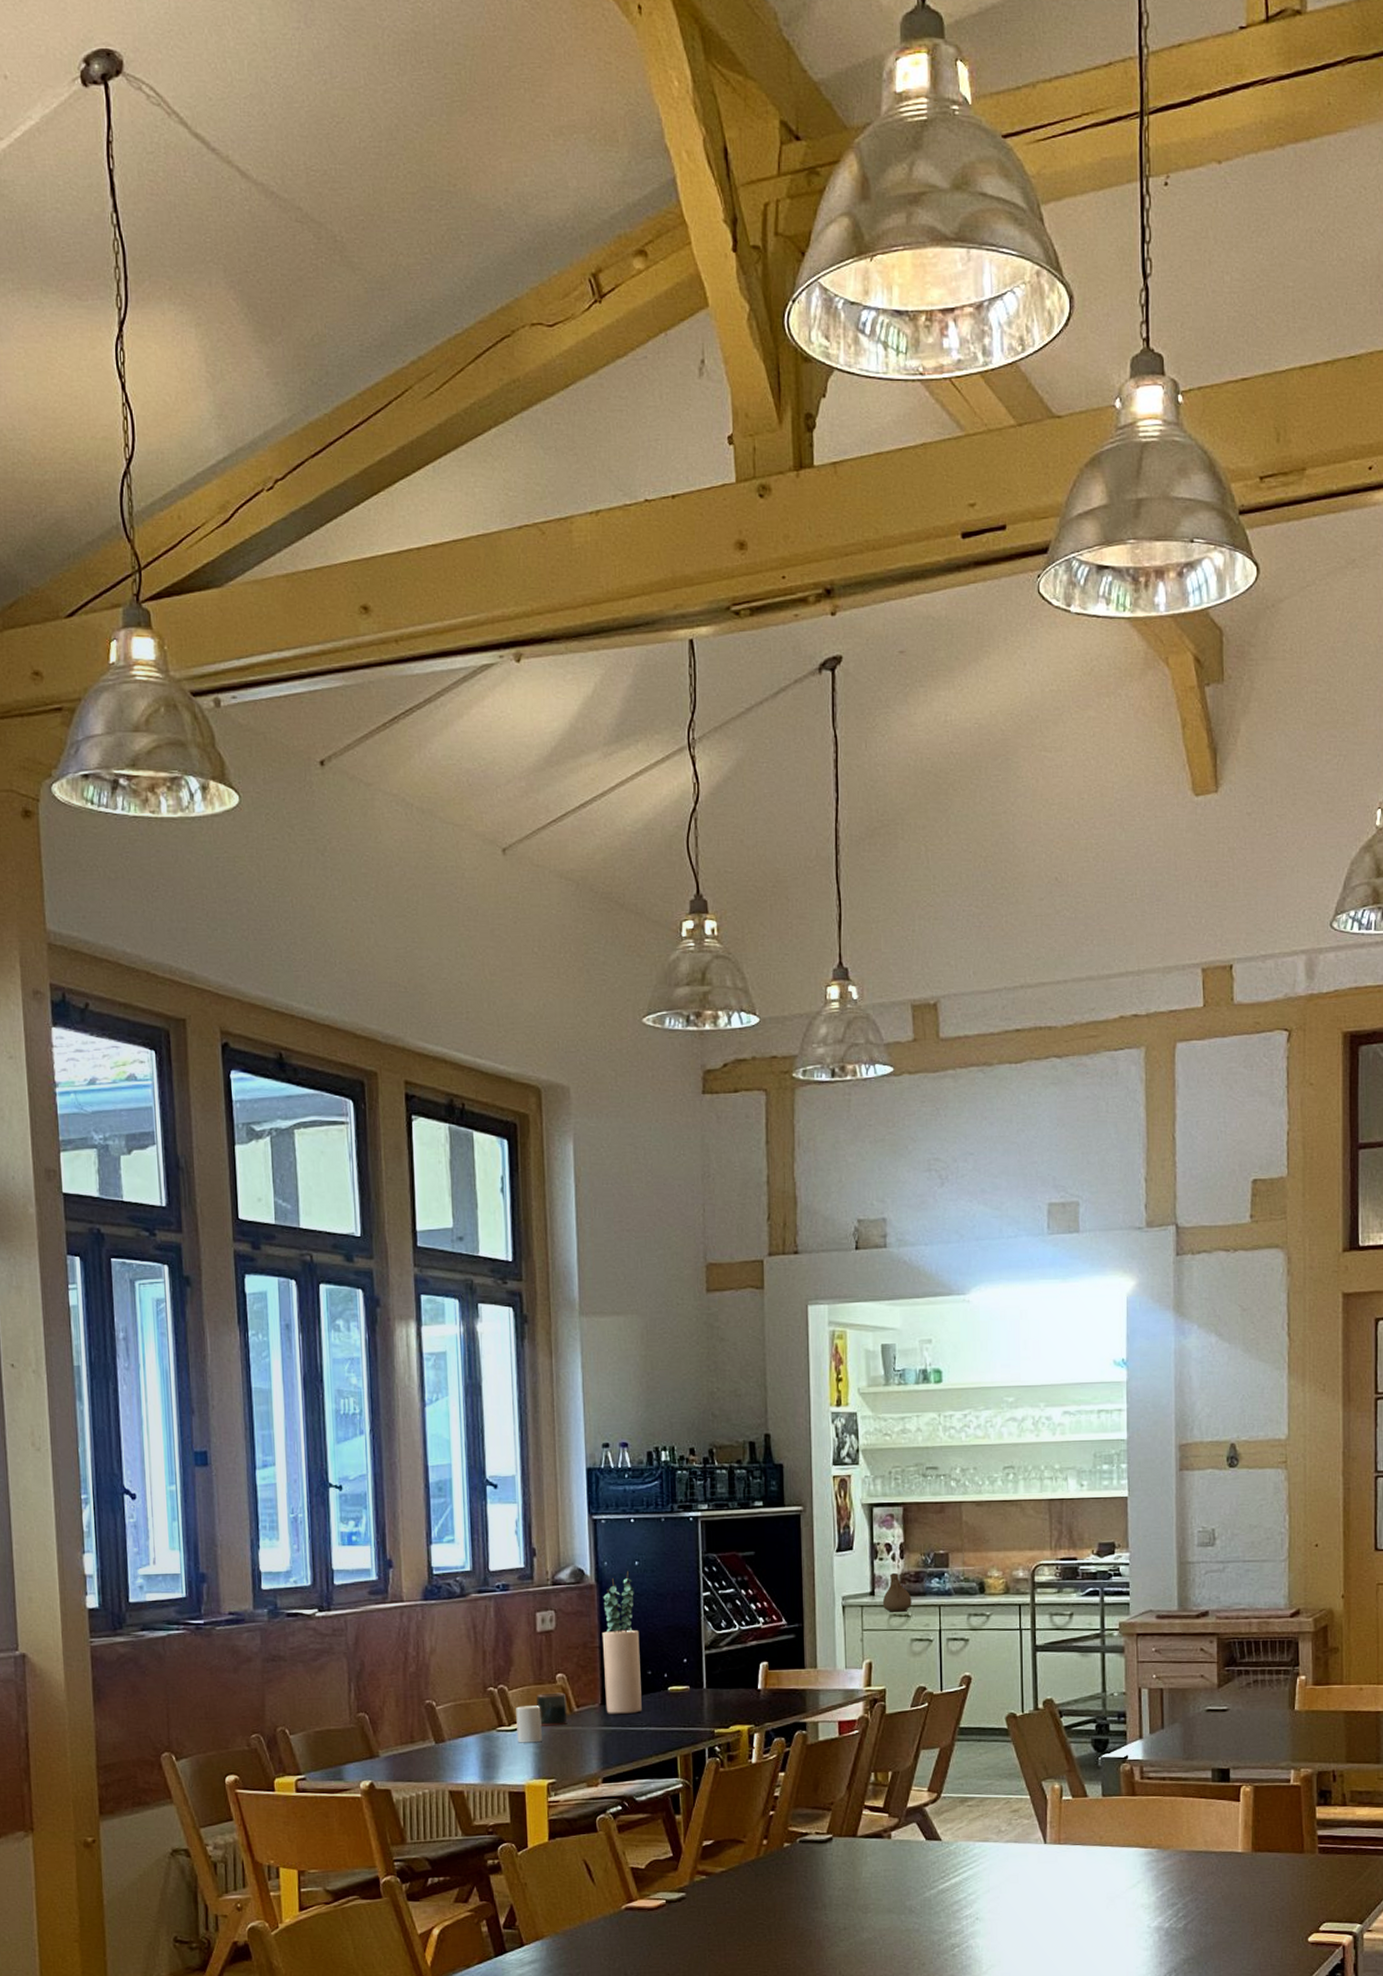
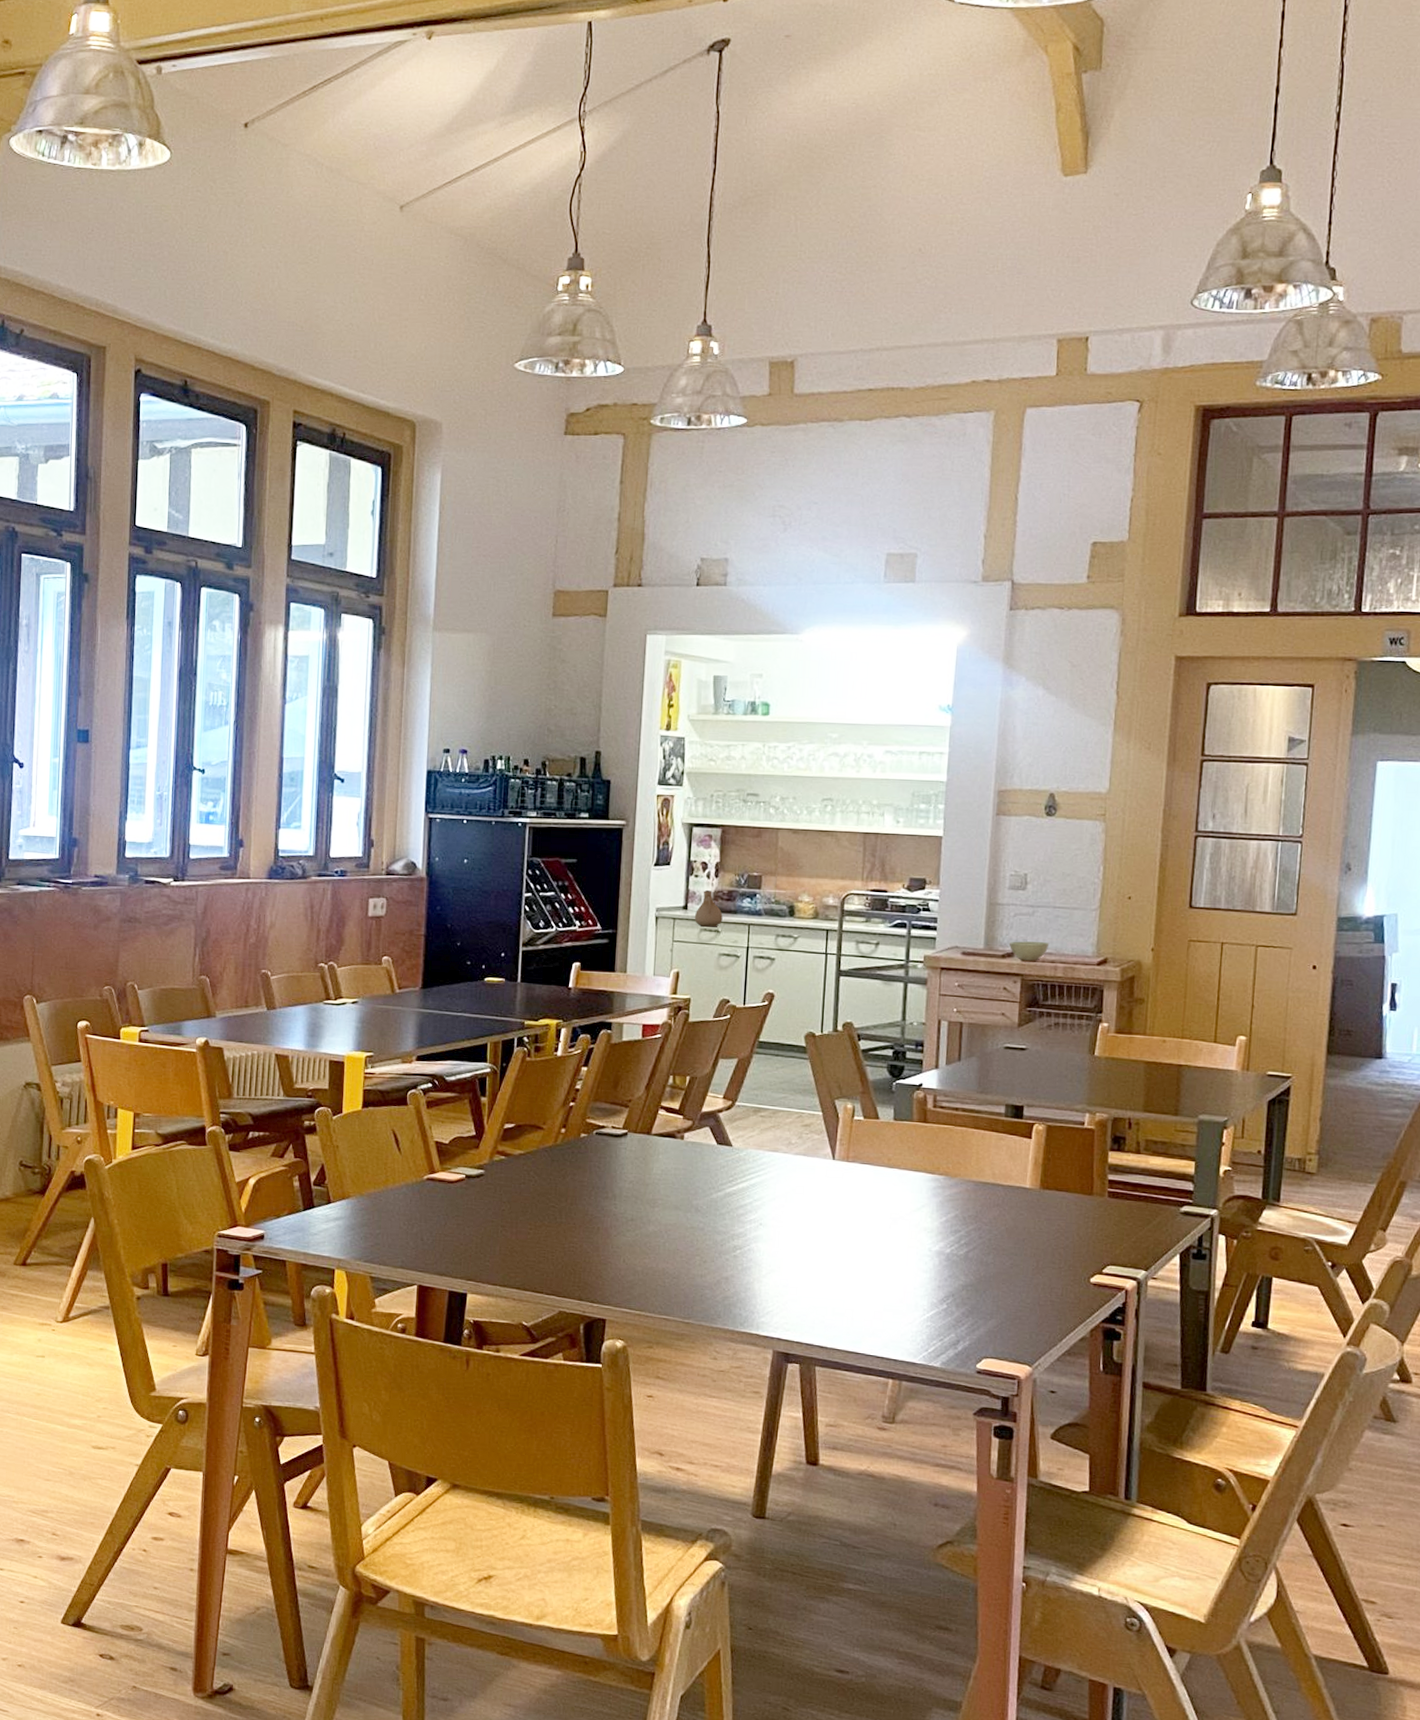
cup: present [516,1705,542,1743] -> none [341,983,366,1018]
mug: present [537,1692,567,1726] -> none [362,973,390,1004]
vase: present [602,1571,642,1715] -> none [425,867,463,1001]
bowl: none [1202,1598,1242,1621] -> present [1009,941,1050,963]

